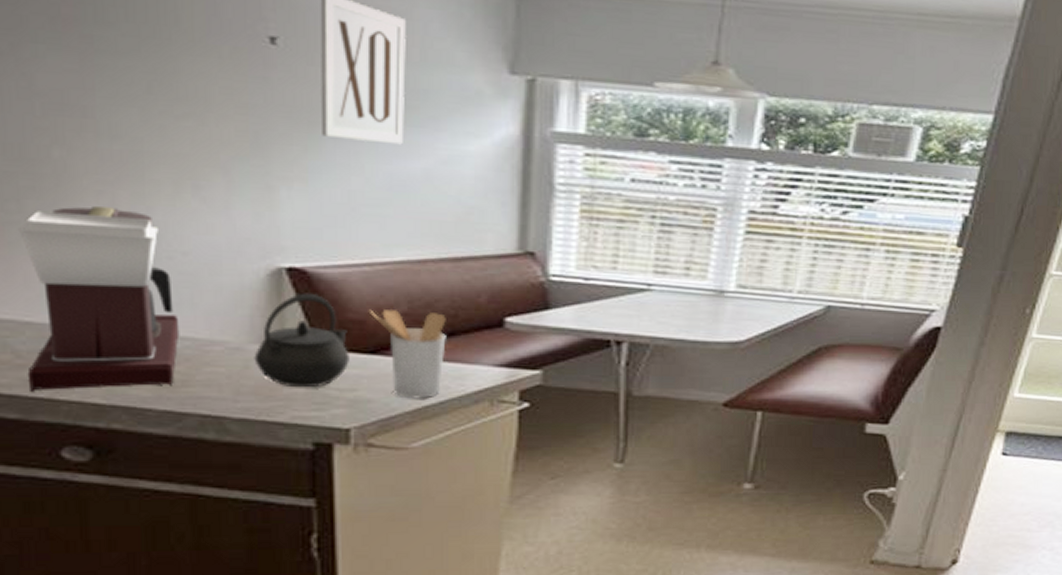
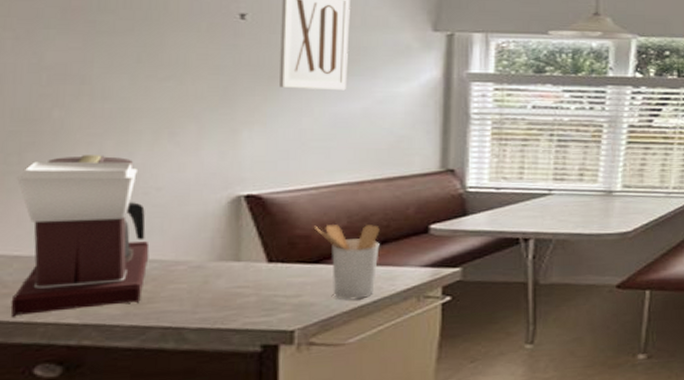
kettle: present [254,293,349,388] -> none [212,215,296,298]

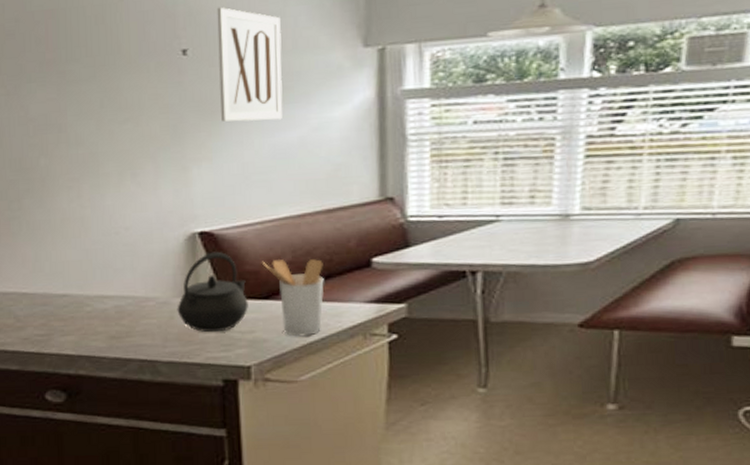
coffee maker: present [11,155,150,318] -> none [19,198,124,349]
kettle: none [212,215,296,298] -> present [177,251,248,333]

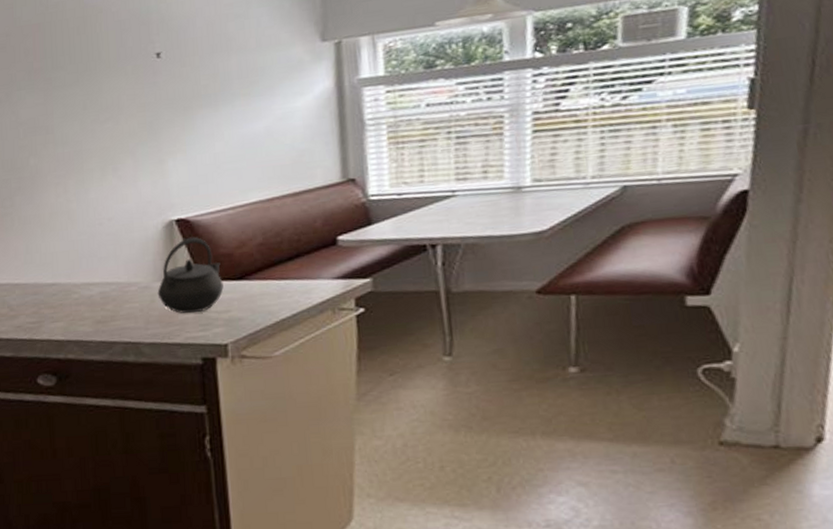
wall art: present [217,7,283,122] -> none [186,12,250,117]
utensil holder: present [261,259,324,337] -> none [234,239,294,315]

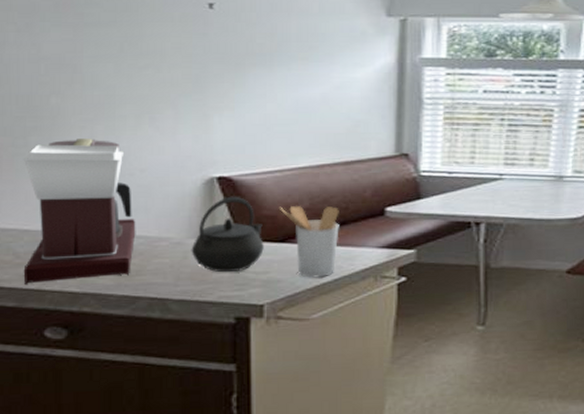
coffee maker: none [12,193,109,336] -> present [23,138,136,286]
utensil holder: none [234,239,294,315] -> present [279,206,339,278]

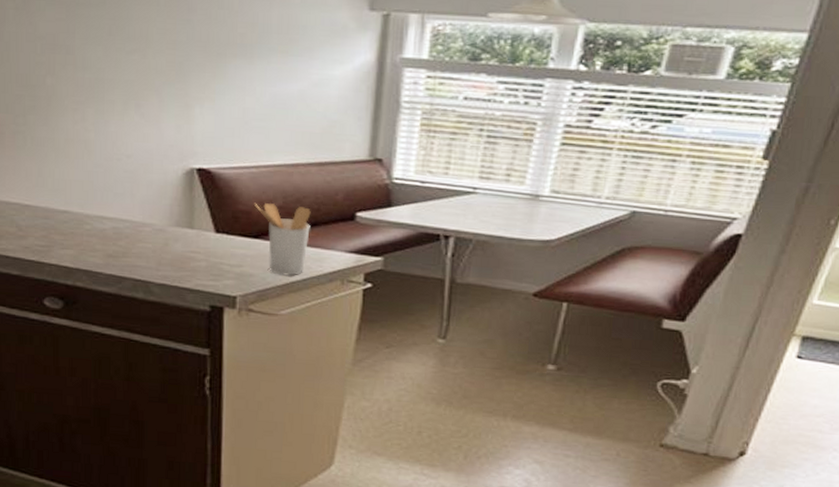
coffee maker: present [23,138,136,286] -> none [24,120,123,257]
kettle: present [191,196,264,273] -> none [171,188,239,263]

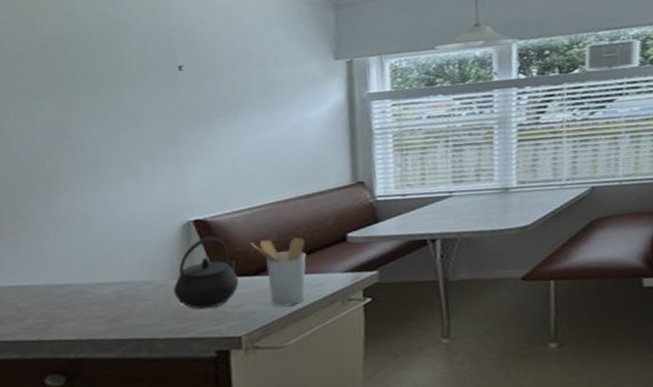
kettle: none [171,188,239,263] -> present [173,236,239,310]

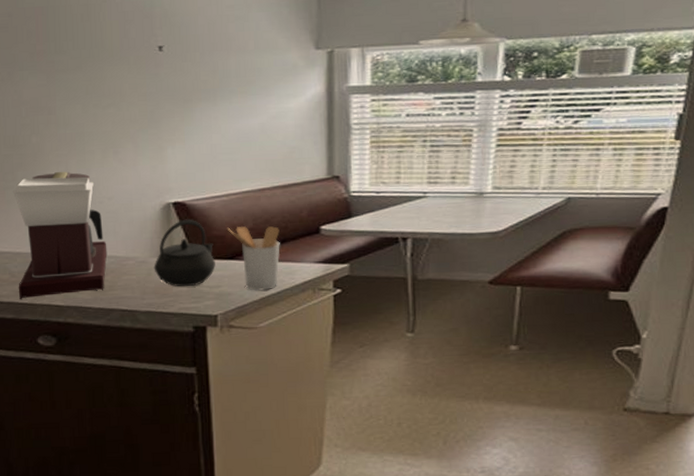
coffee maker: none [24,196,124,338] -> present [13,172,108,300]

